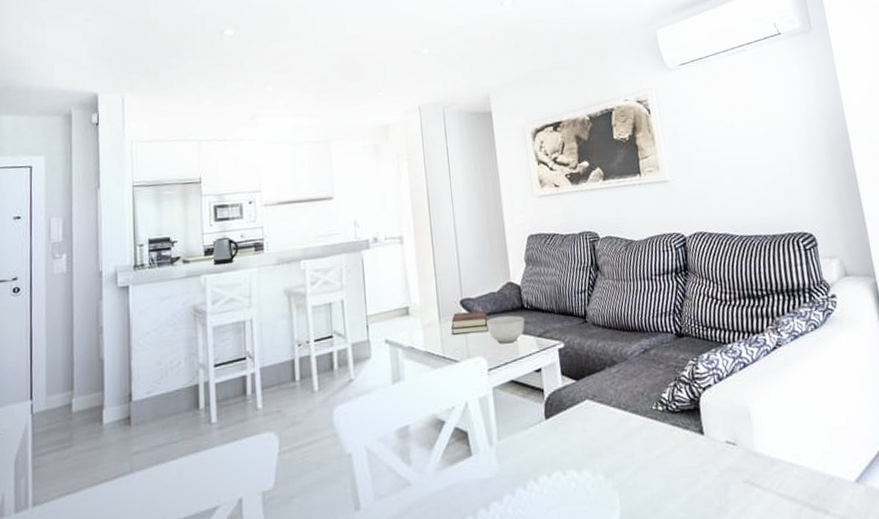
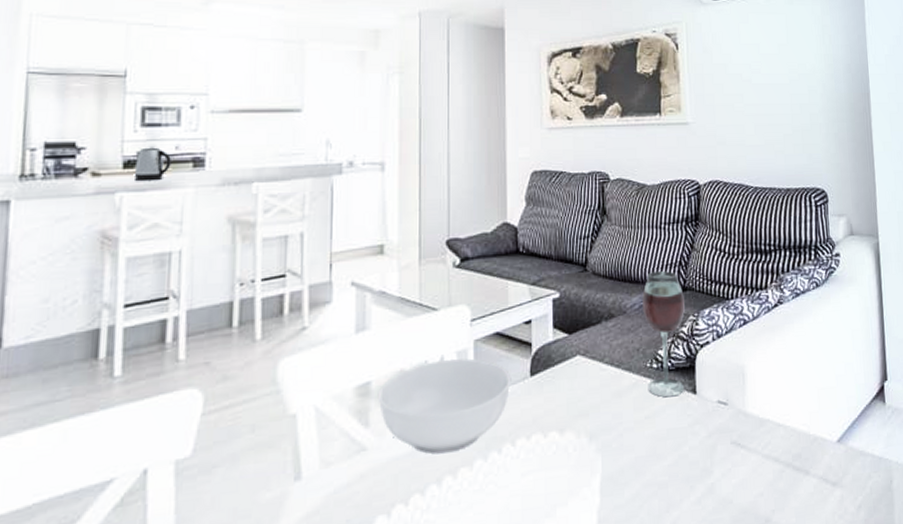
bowl: none [415,404,529,489] -> present [378,358,512,454]
books: present [451,310,489,335] -> none [432,253,476,279]
bowl: present [485,315,525,344] -> none [473,260,518,291]
wineglass: none [641,319,692,438] -> present [642,271,685,397]

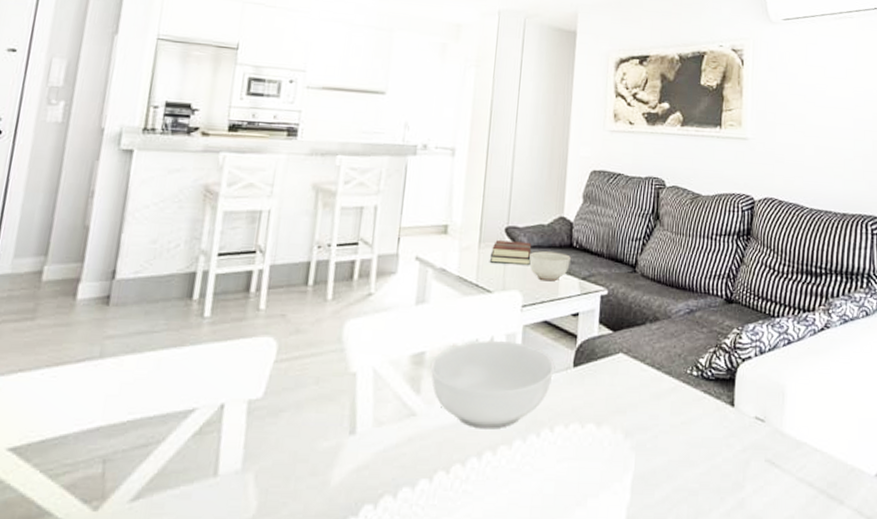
kettle: present [133,147,171,182] -> none [236,114,269,146]
books: none [432,253,476,279] -> present [489,240,532,266]
bowl: none [473,260,518,291] -> present [528,251,571,282]
wineglass: present [642,271,685,397] -> none [687,281,730,406]

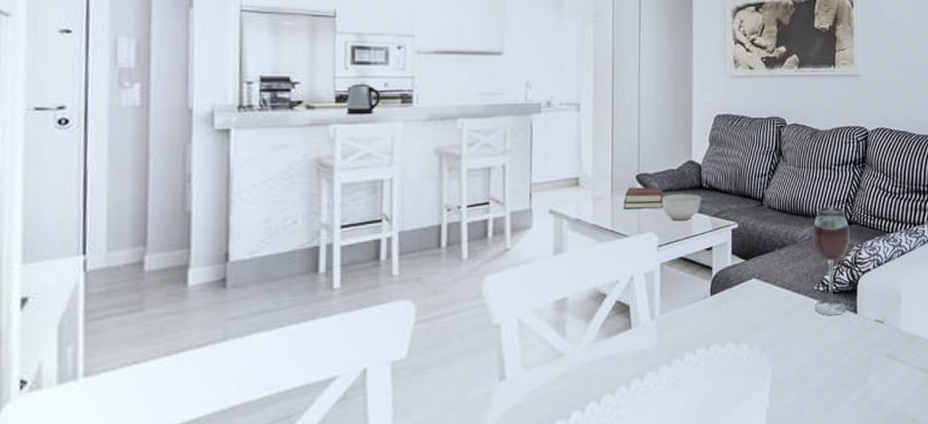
kettle: none [236,114,269,146] -> present [346,83,381,115]
bowl: present [430,340,555,429] -> none [573,279,694,360]
wineglass: none [687,281,730,406] -> present [812,207,850,316]

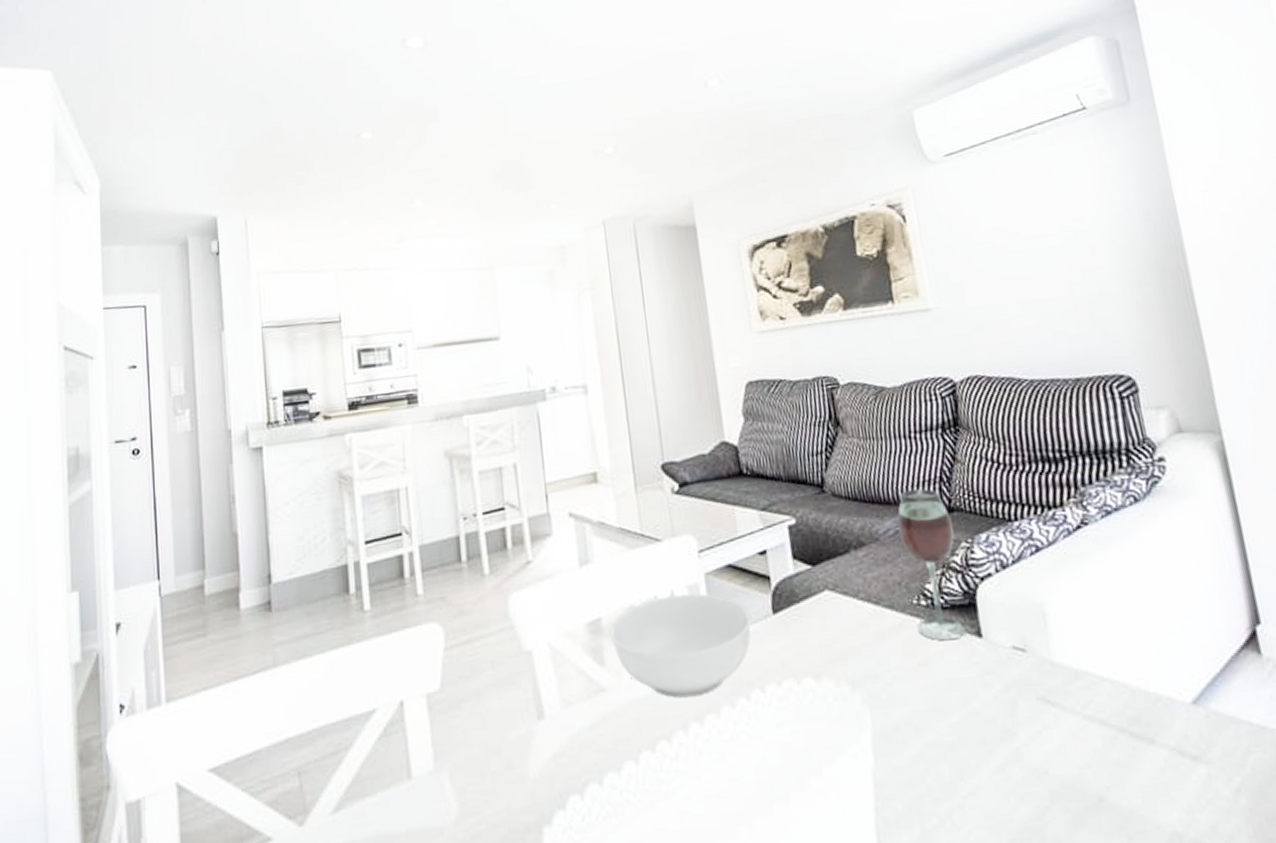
kettle: present [346,83,381,115] -> none [357,387,388,422]
bowl: none [573,279,694,360] -> present [609,593,752,698]
books: present [623,187,663,209] -> none [650,477,698,507]
bowl: present [661,193,701,221] -> none [693,483,745,519]

